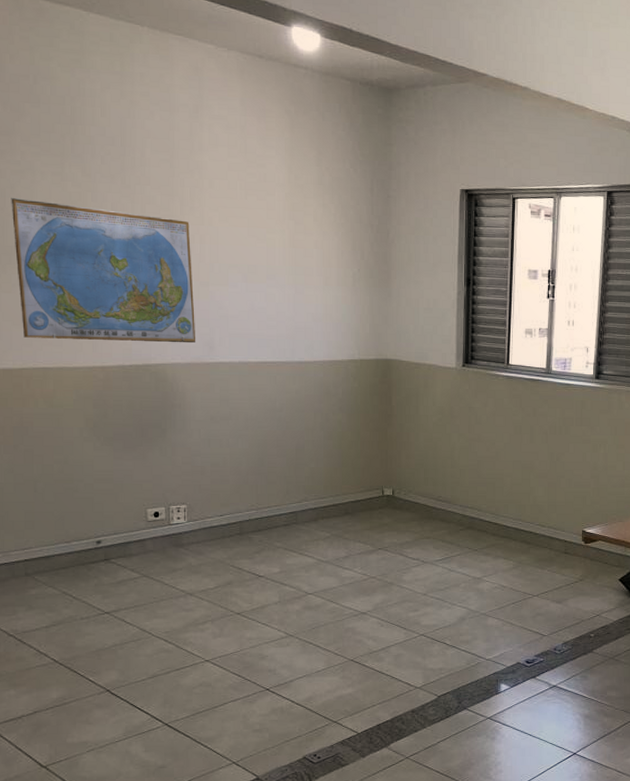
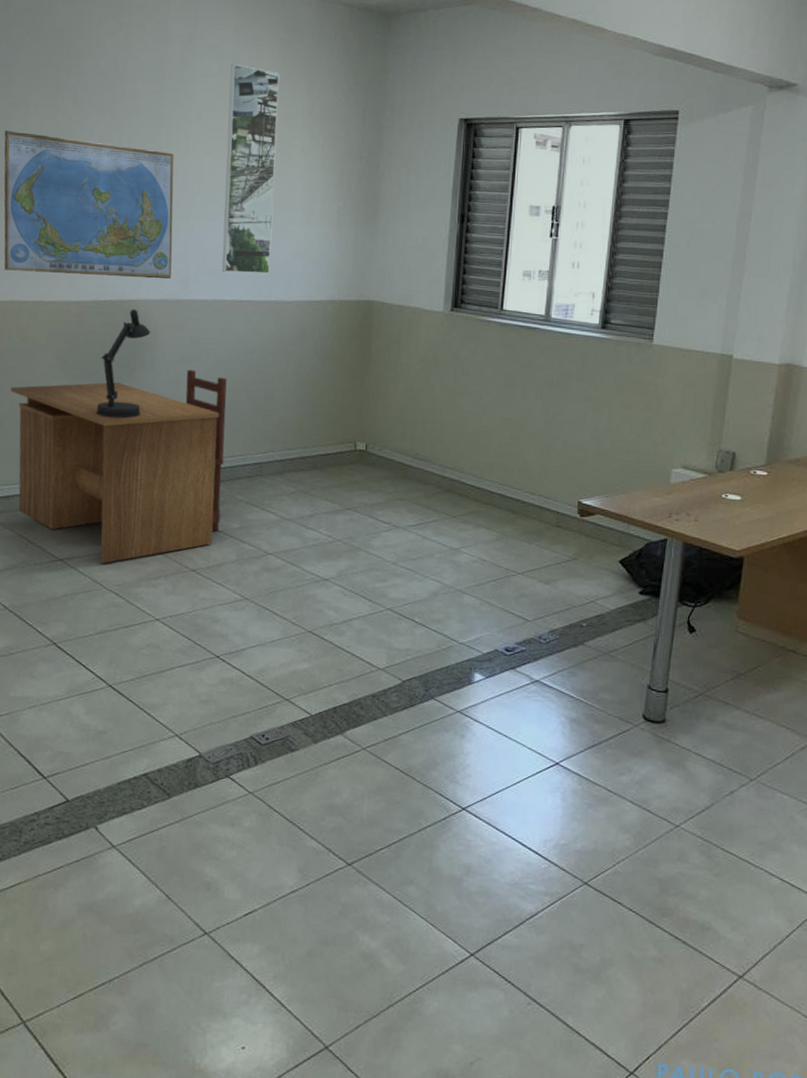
desk: none [41,373,261,613] -> present [10,309,227,563]
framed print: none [240,134,291,336] -> present [222,63,280,274]

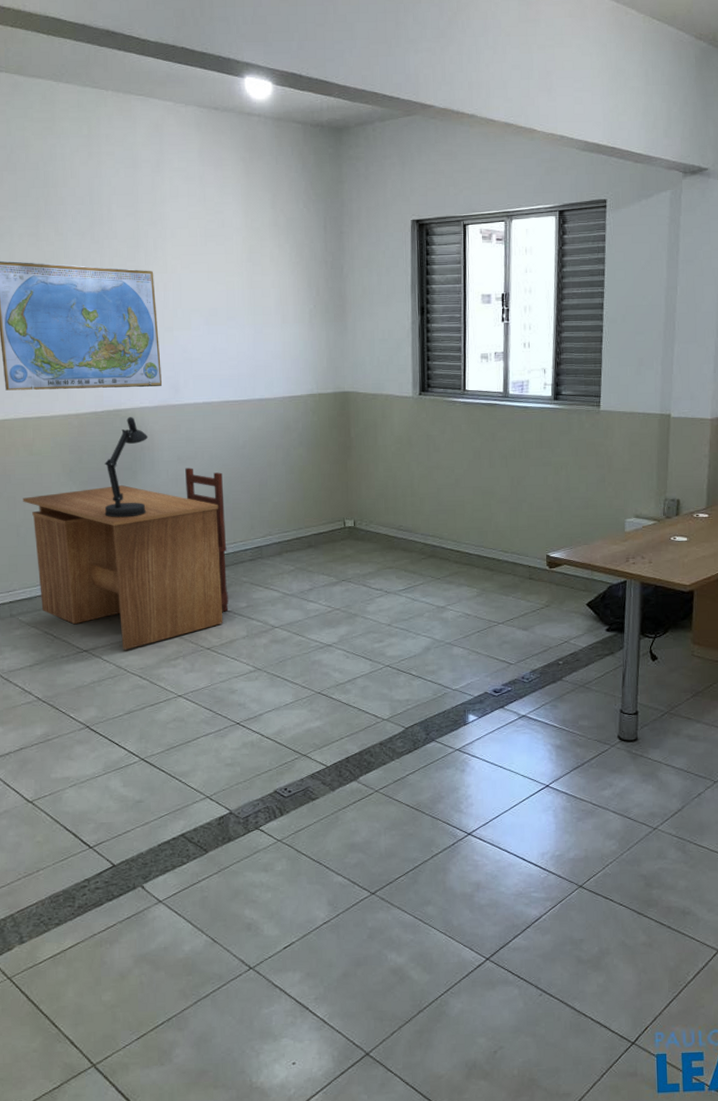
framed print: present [222,63,280,274] -> none [198,183,252,377]

